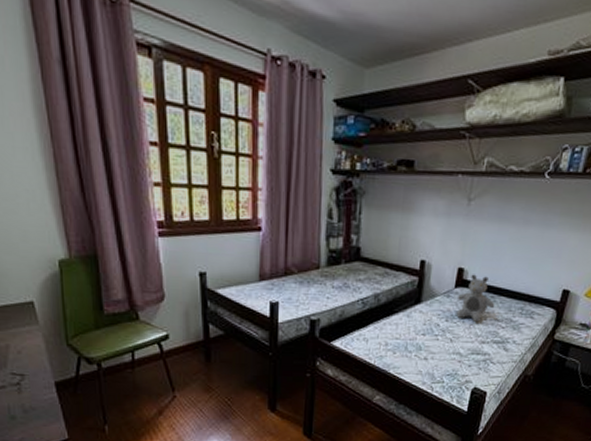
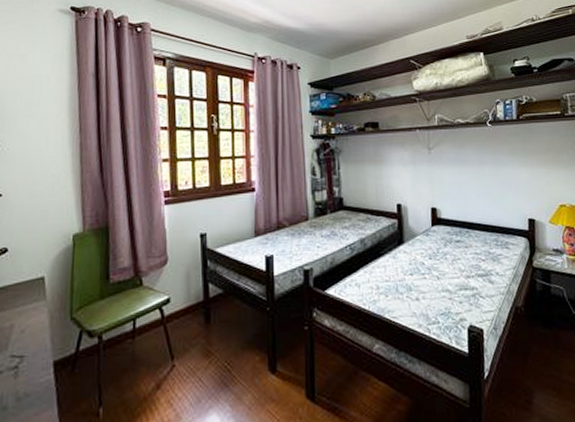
teddy bear: present [456,274,495,323] -> none [436,212,472,258]

